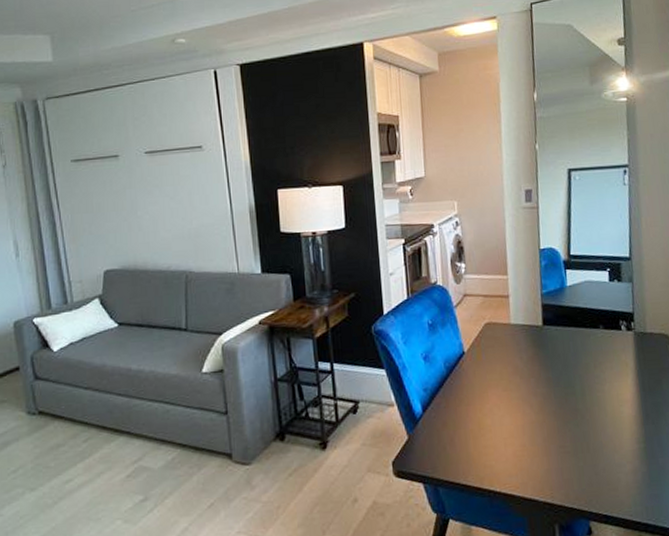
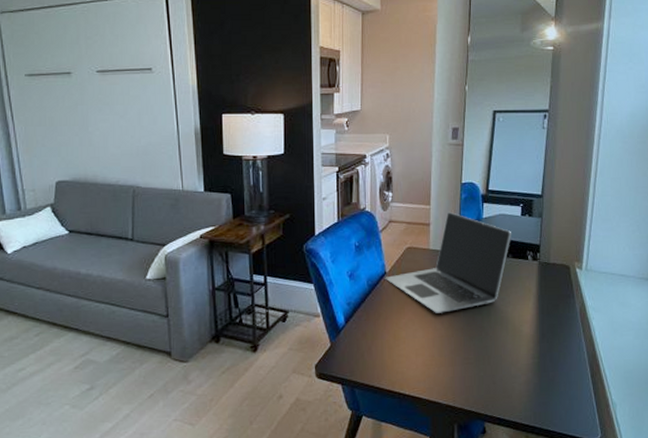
laptop: none [463,281,601,396] -> present [385,212,511,313]

